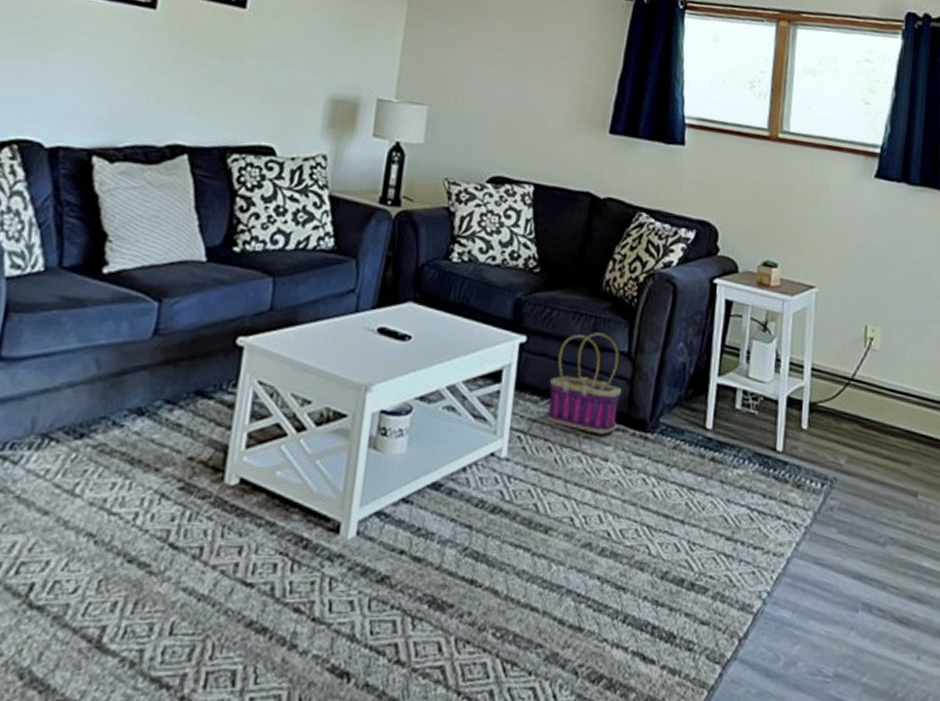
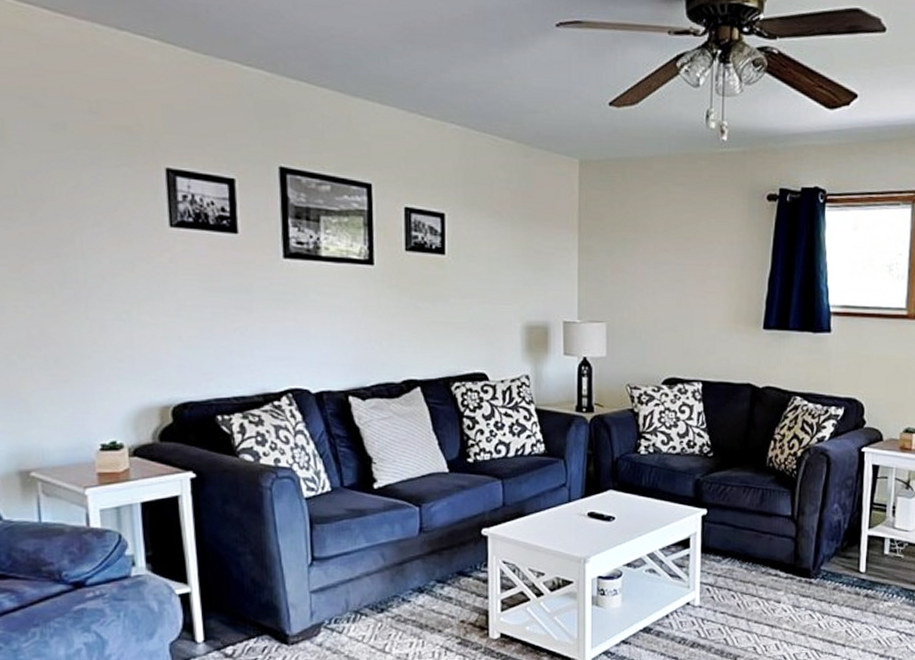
basket: present [547,332,623,435] -> none [728,501,789,582]

